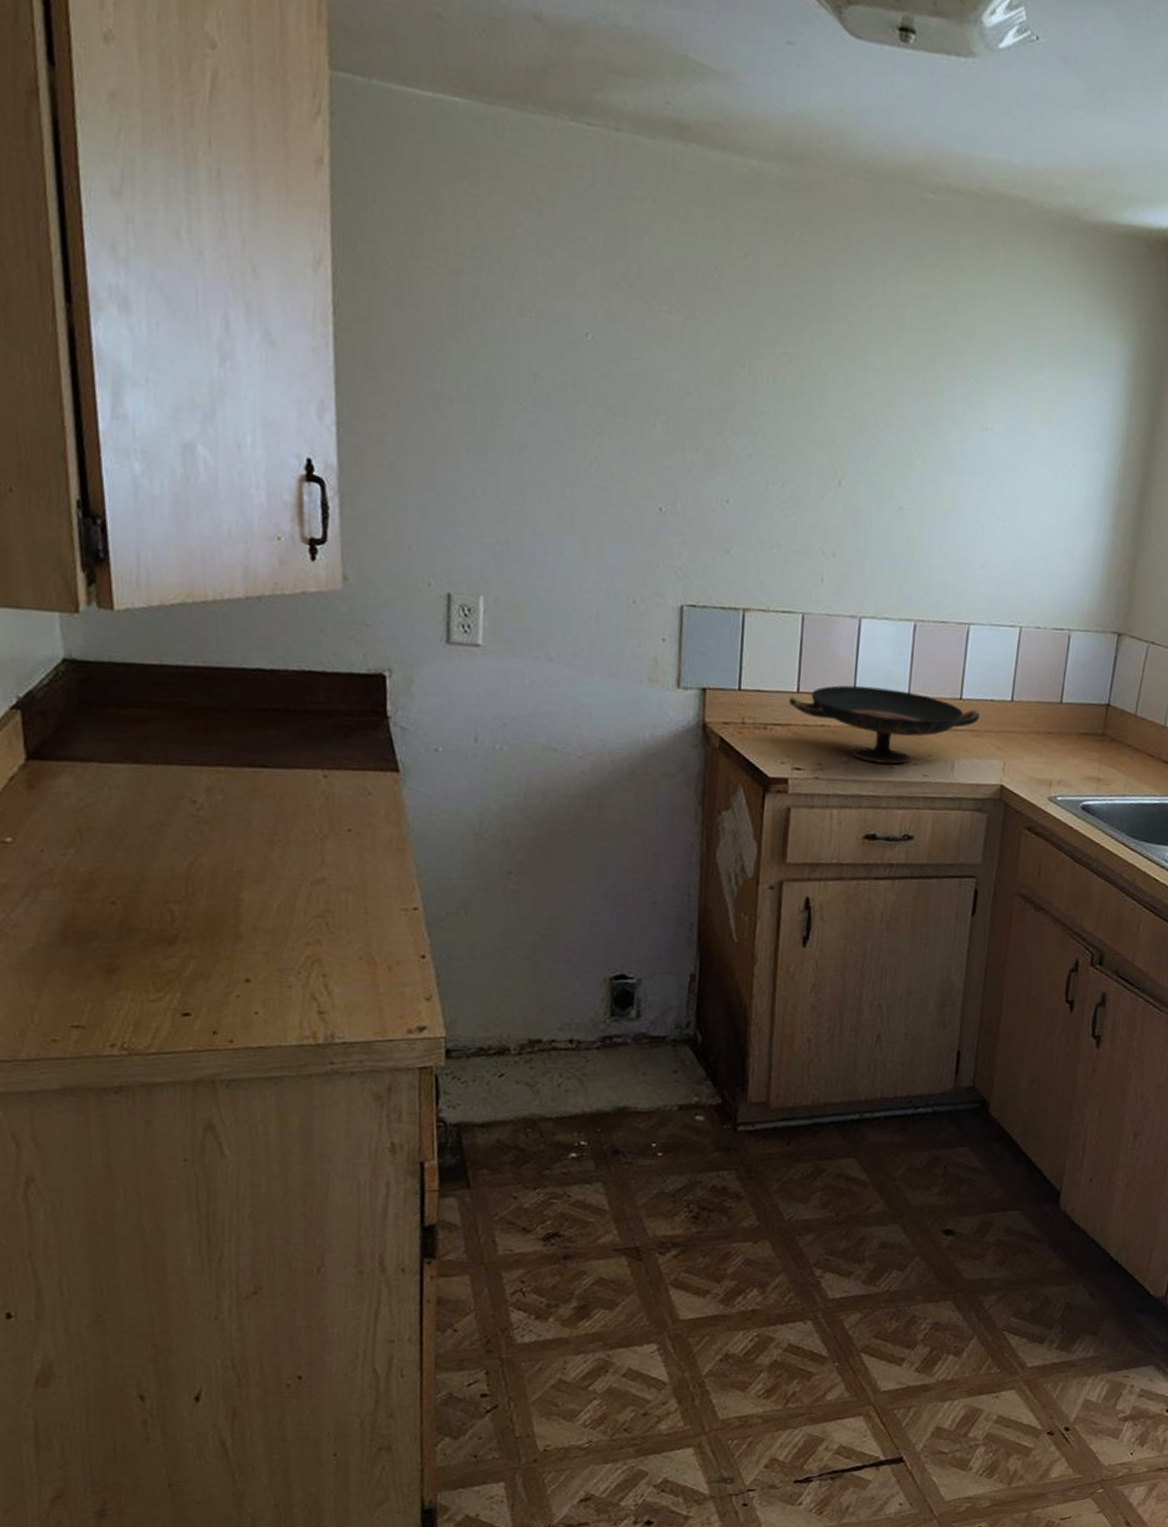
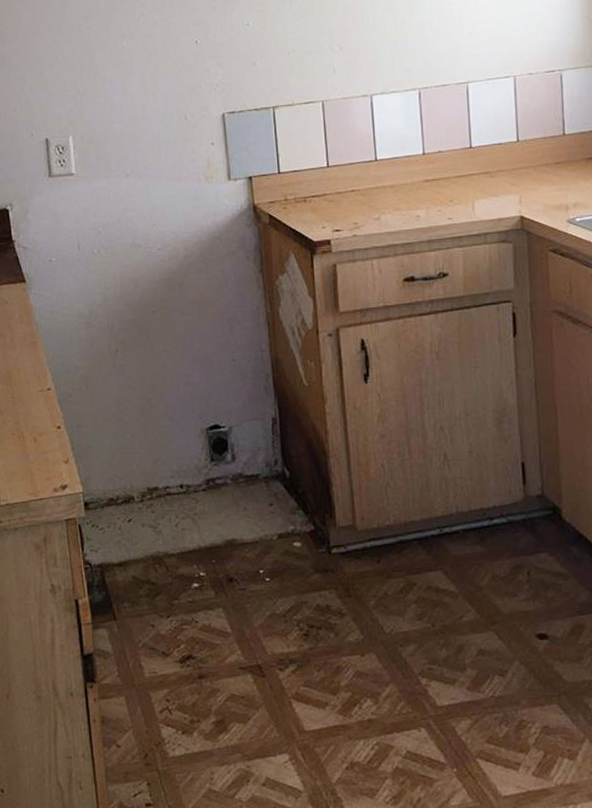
decorative bowl: present [789,685,980,764] -> none [322,149,490,215]

